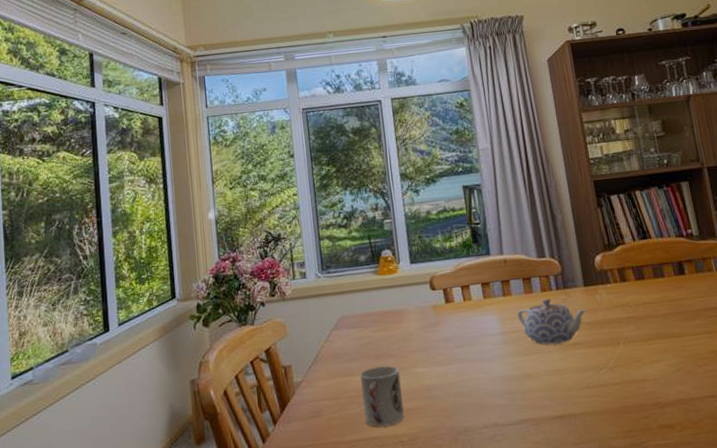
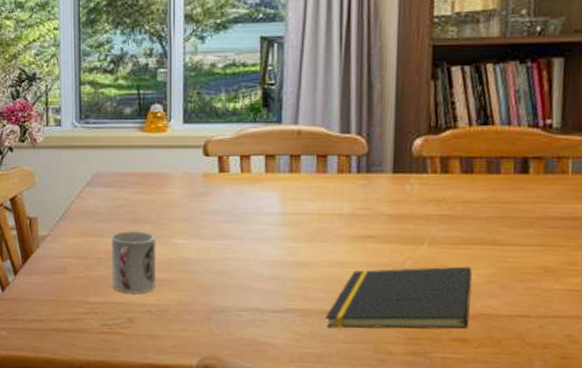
teapot: present [517,298,587,345] -> none [302,181,390,235]
notepad: none [554,359,670,433] -> present [325,266,472,330]

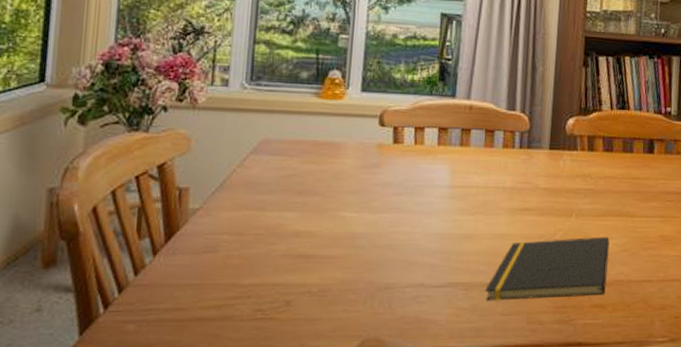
cup: present [112,231,155,293] -> none [270,204,323,273]

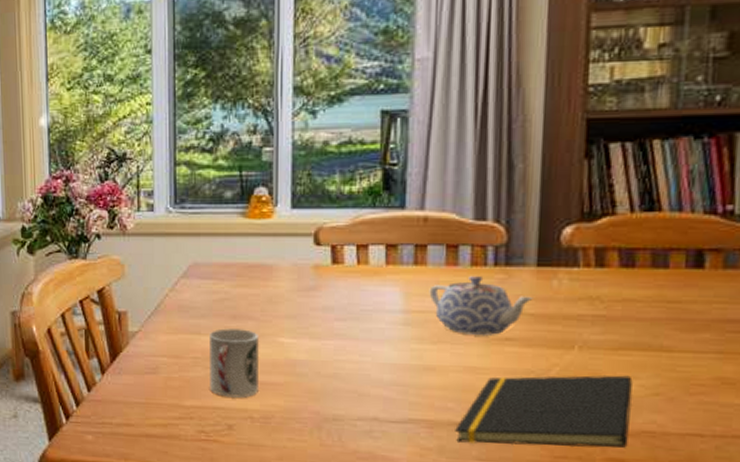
cup: none [270,204,323,273] -> present [210,328,259,398]
teapot: none [470,155,546,208] -> present [429,275,533,336]

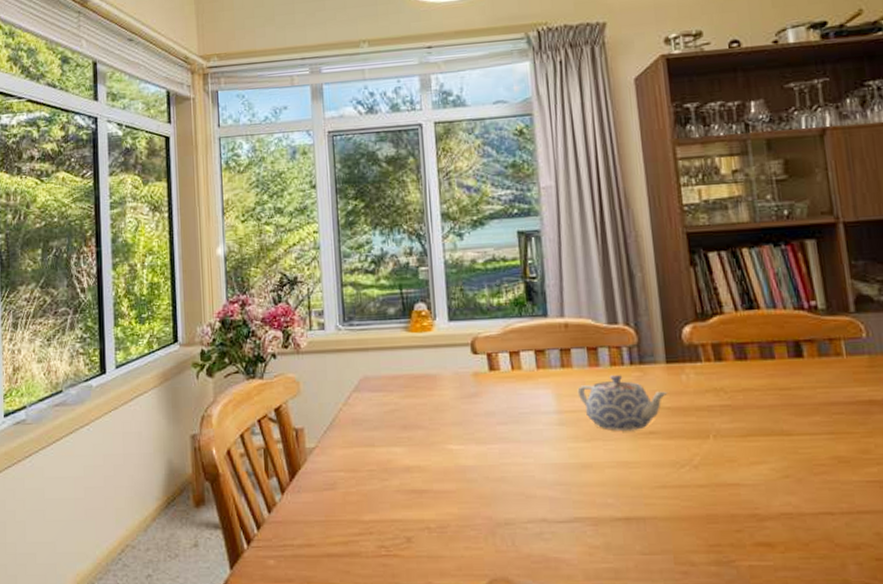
cup: present [210,328,259,398] -> none [383,438,433,508]
notepad: present [455,374,633,448] -> none [617,460,771,538]

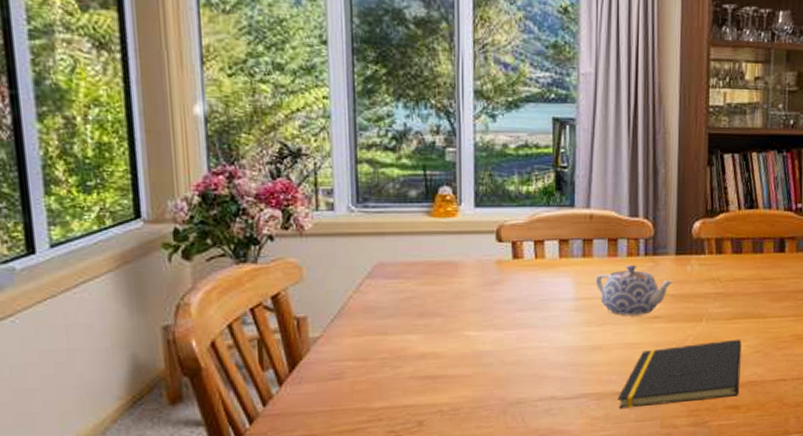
notepad: none [617,460,771,538] -> present [618,339,742,409]

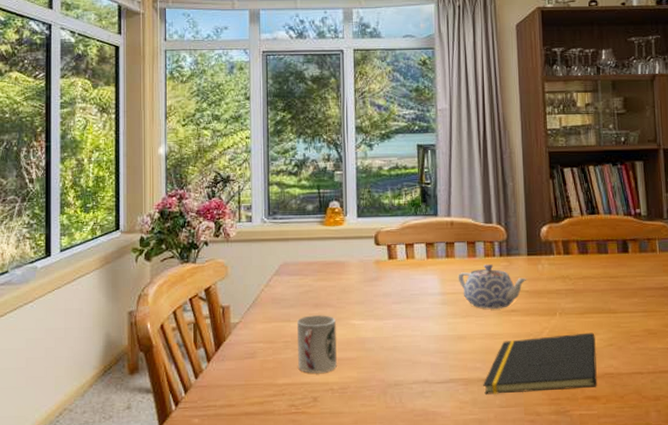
cup: none [397,326,447,394] -> present [297,315,337,373]

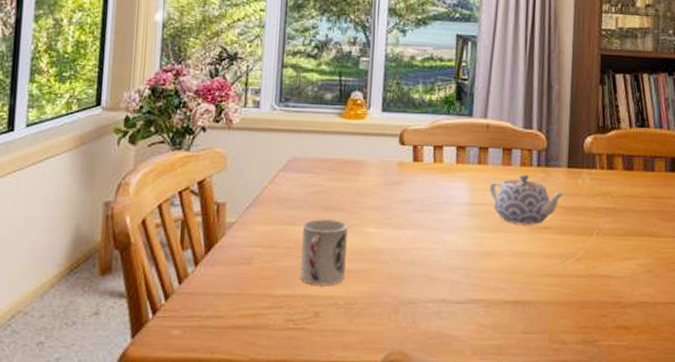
notepad: present [483,332,597,395] -> none [506,256,633,319]

